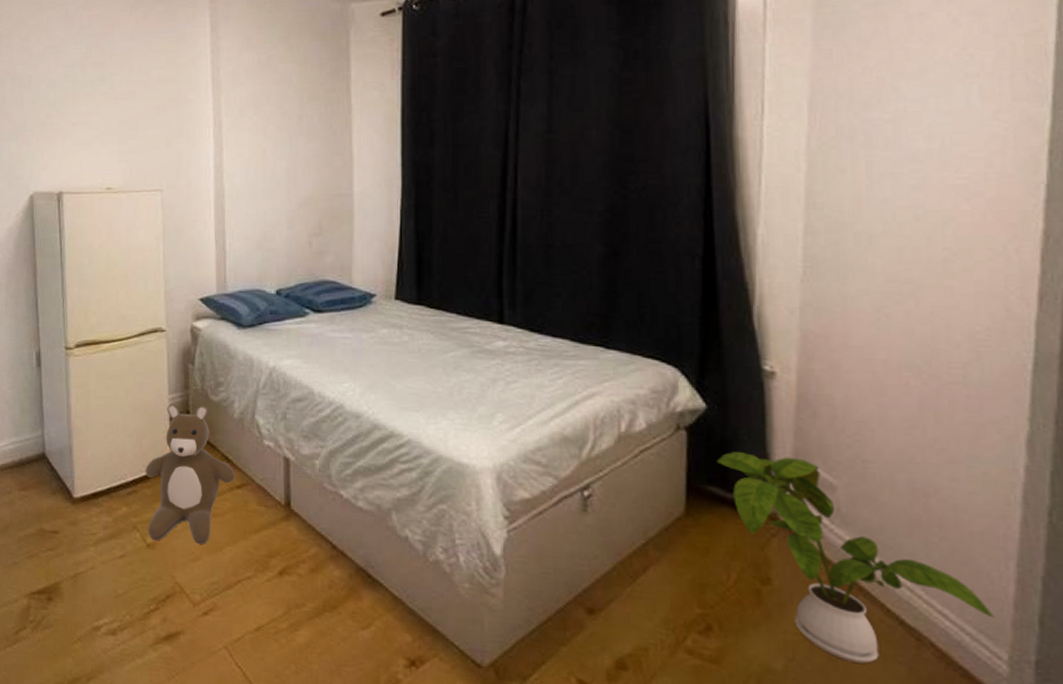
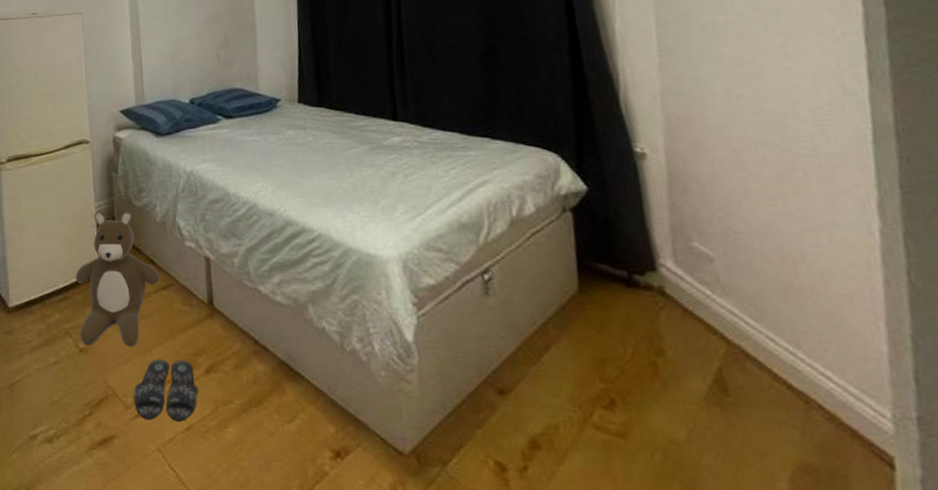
slippers: none [203,558,271,622] -> present [134,358,199,421]
house plant: present [717,451,996,664] -> none [602,229,874,429]

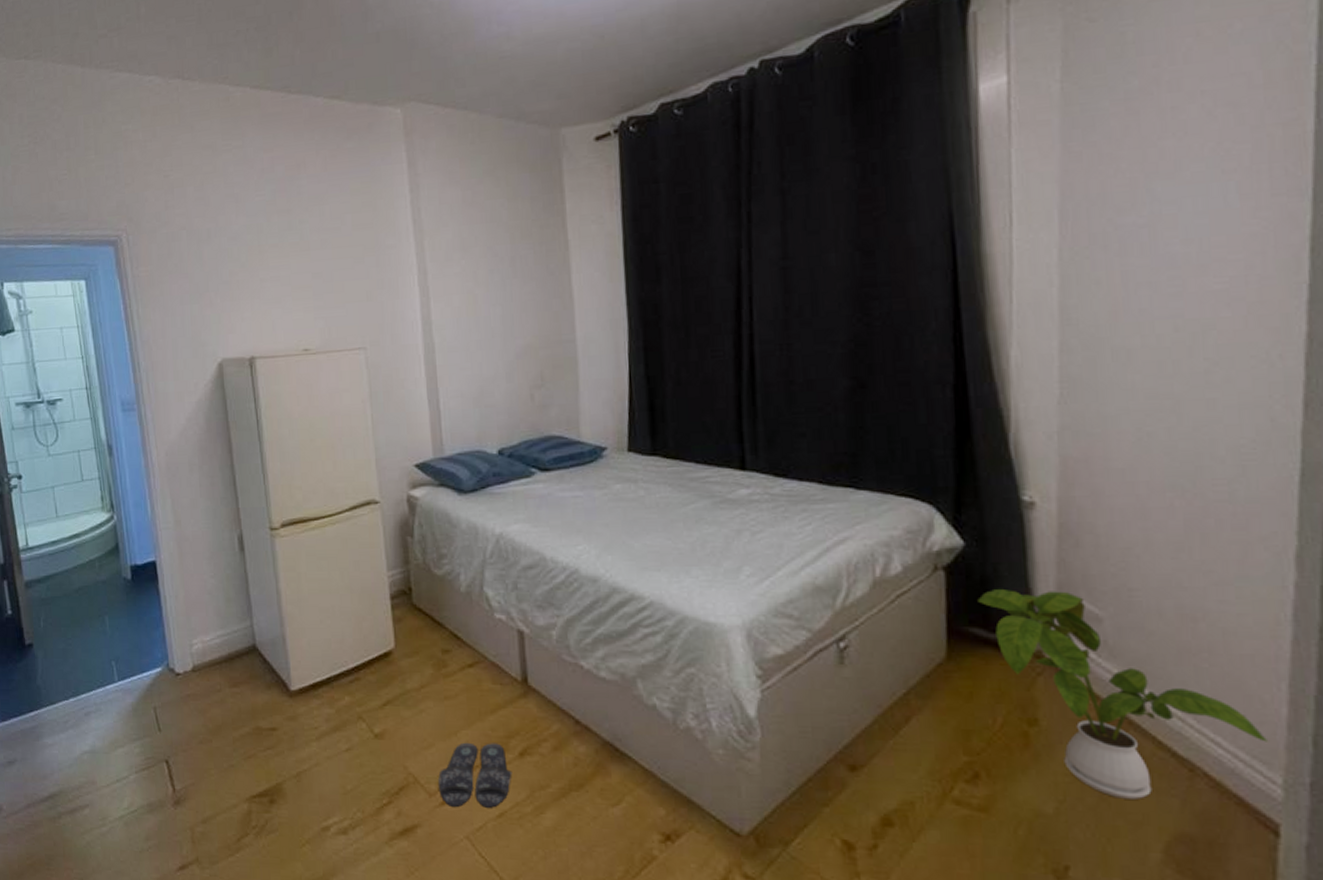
teddy bear: present [75,210,160,347] -> none [367,580,466,730]
house plant: none [602,229,874,429] -> present [978,588,1269,799]

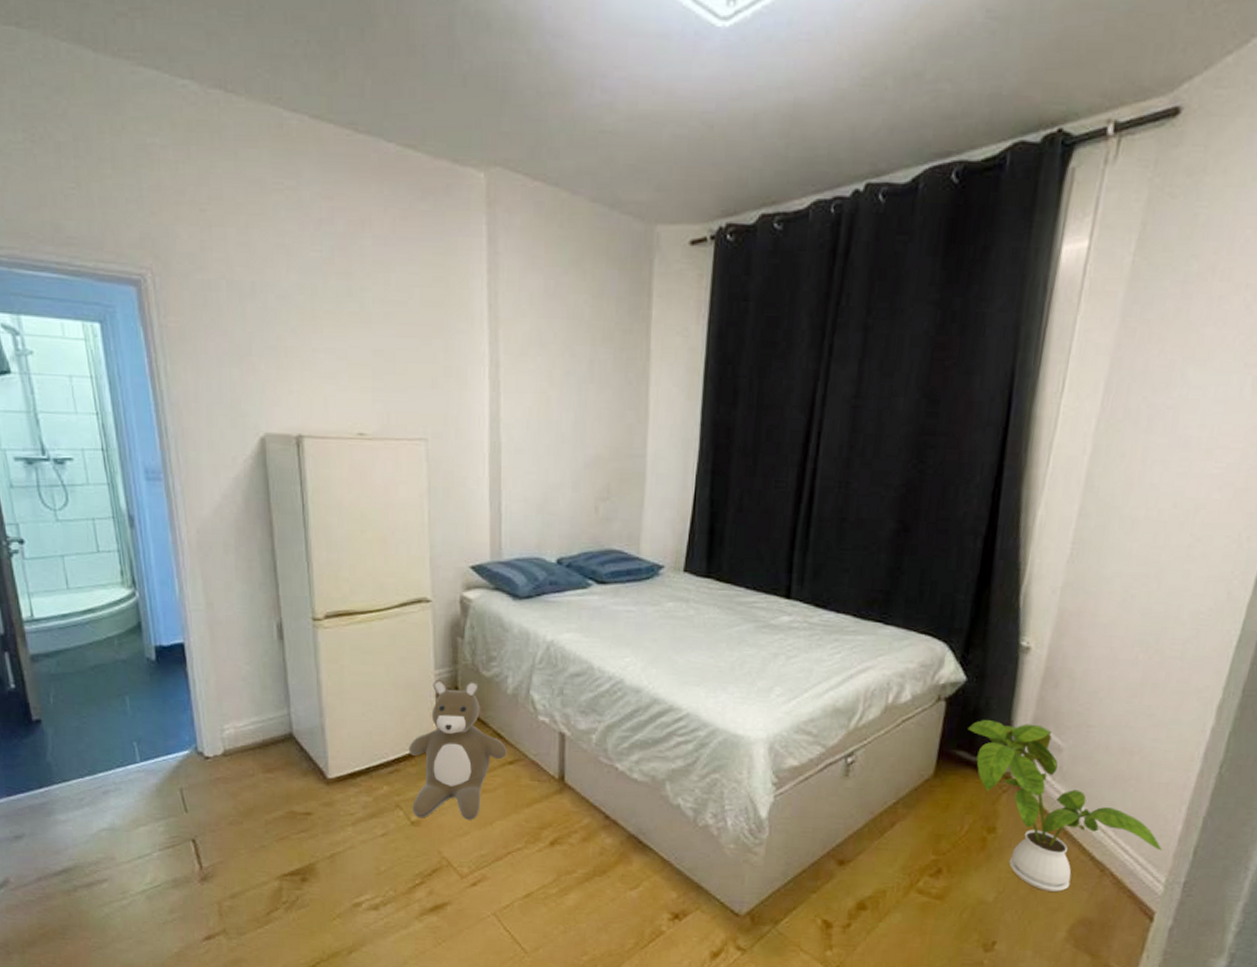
teddy bear: none [367,580,466,730] -> present [408,679,507,820]
slippers: present [438,742,512,808] -> none [471,831,542,889]

